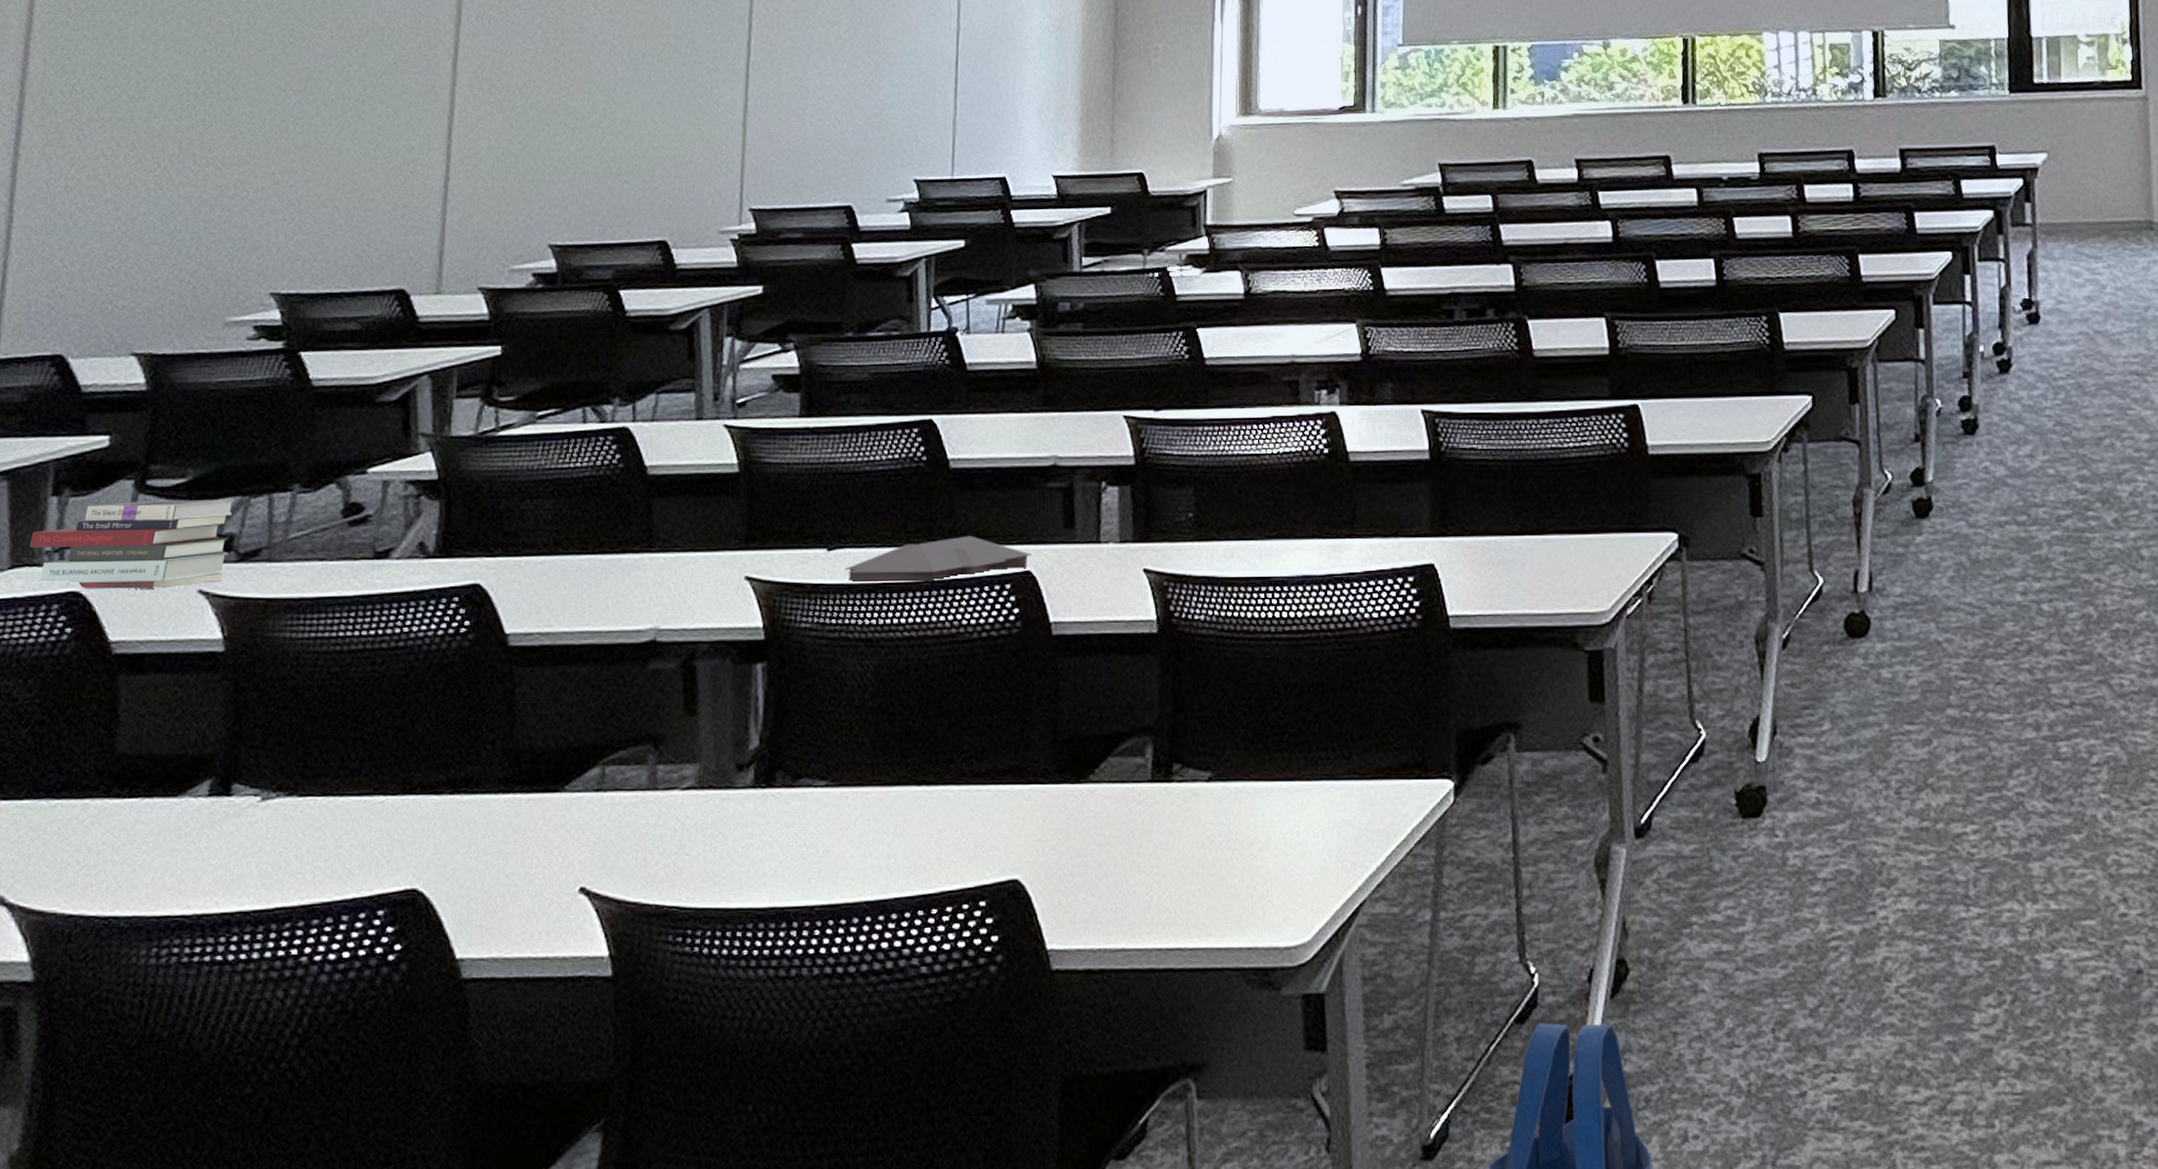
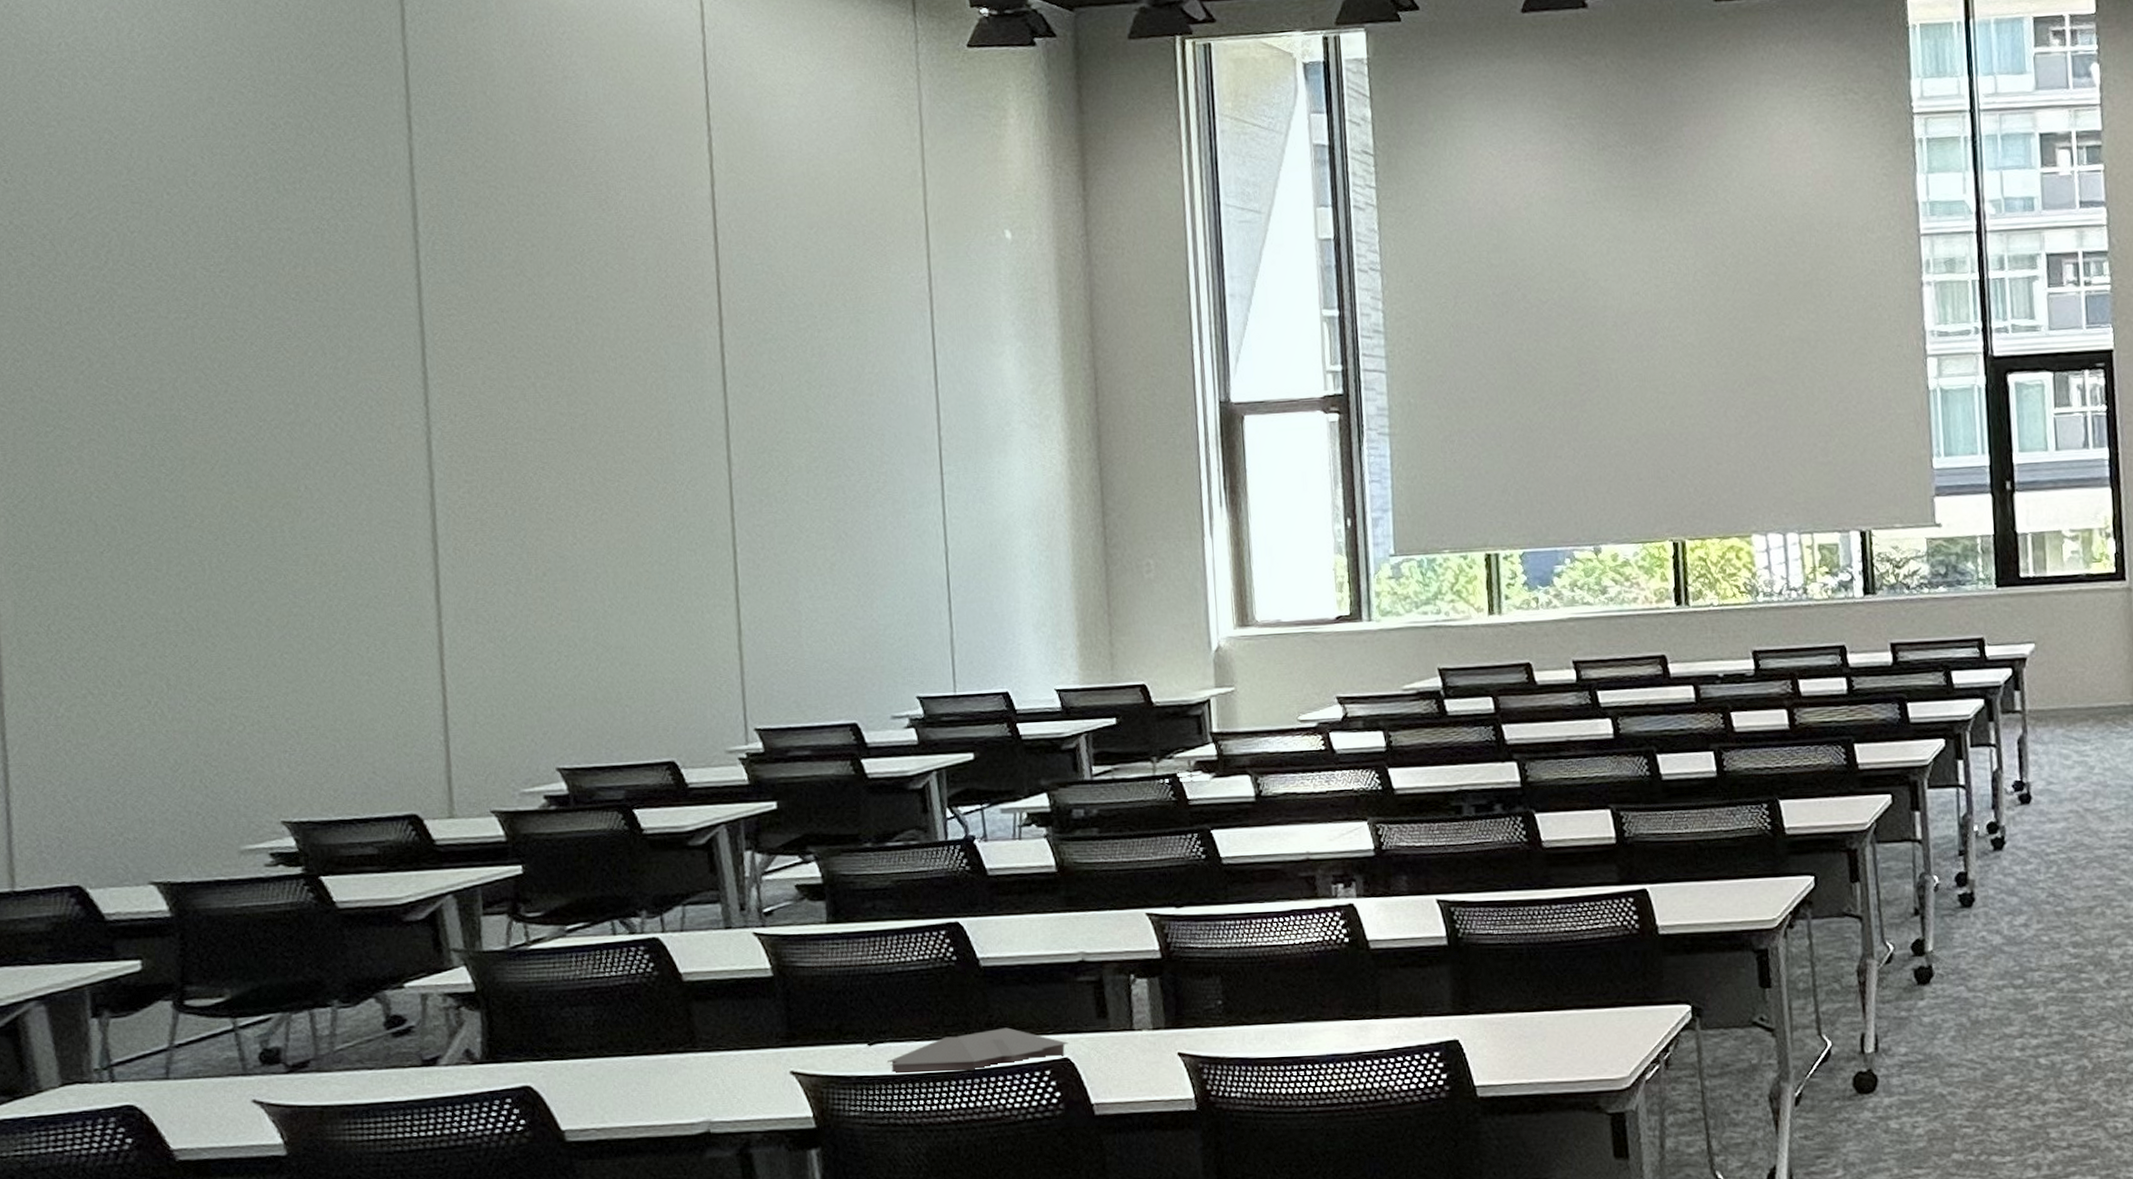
books: present [29,499,234,589] -> none [77,1016,277,1102]

